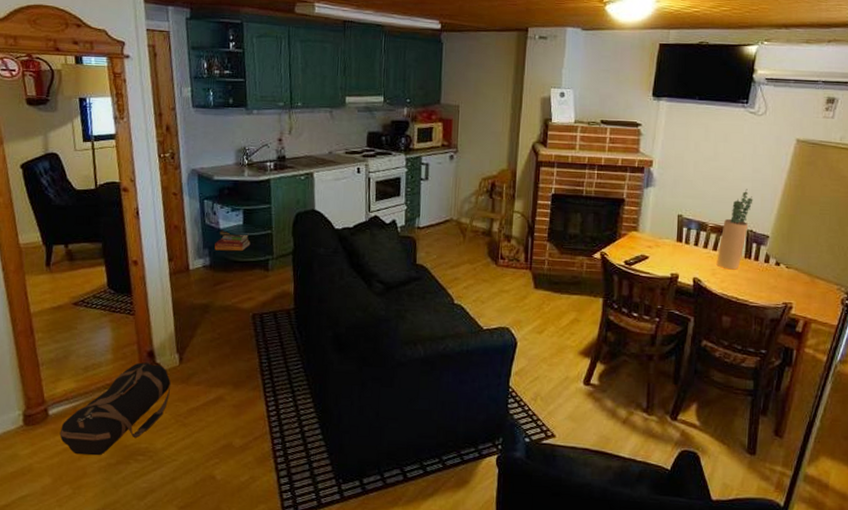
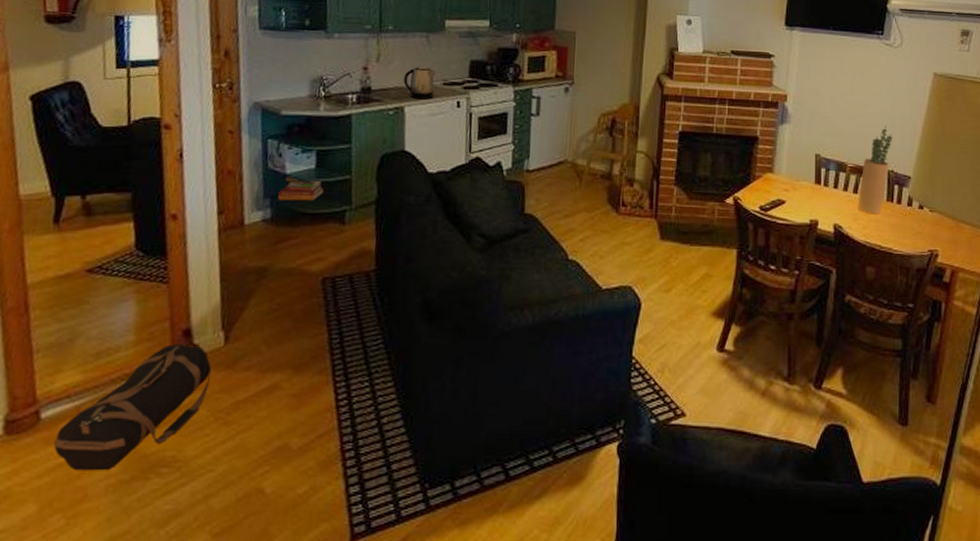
kettle: none [312,137,338,167] -> present [404,66,435,100]

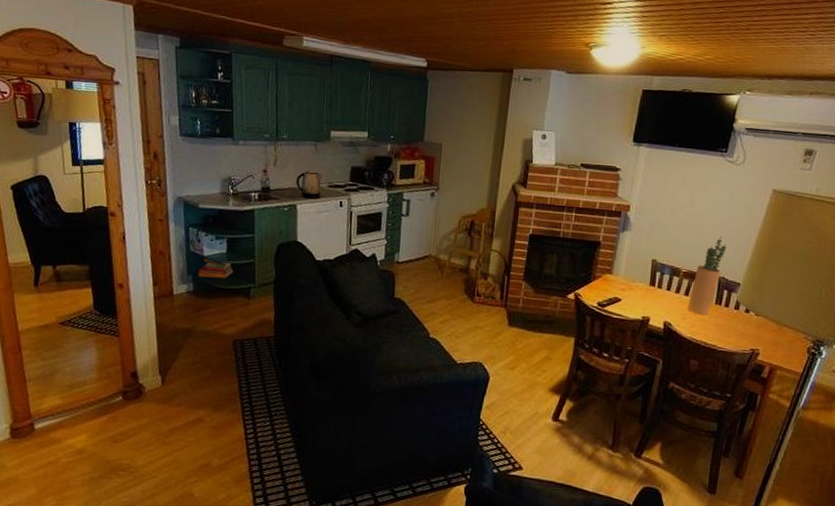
duffel bag: present [53,342,213,471] -> none [45,381,154,469]

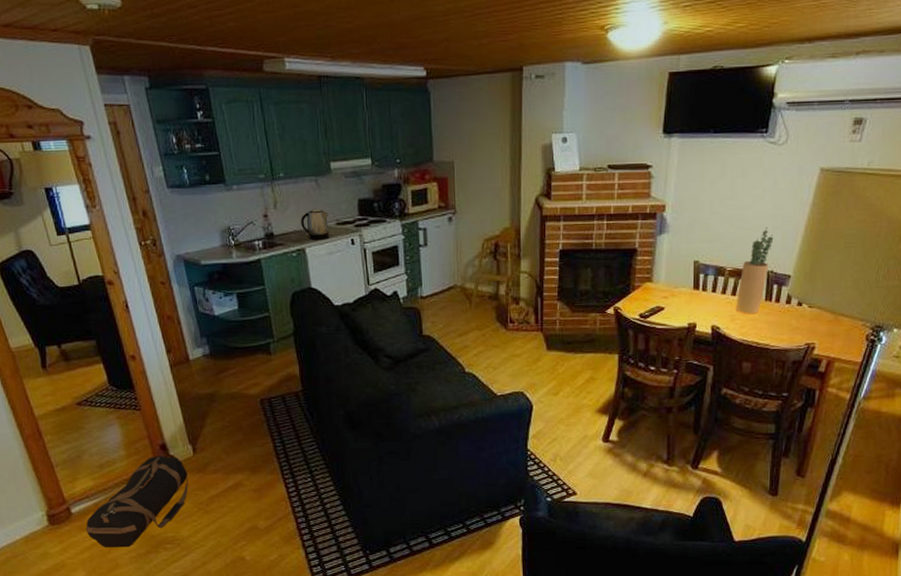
duffel bag: none [45,381,154,469] -> present [85,454,189,548]
books: present [198,255,234,279] -> none [212,314,249,338]

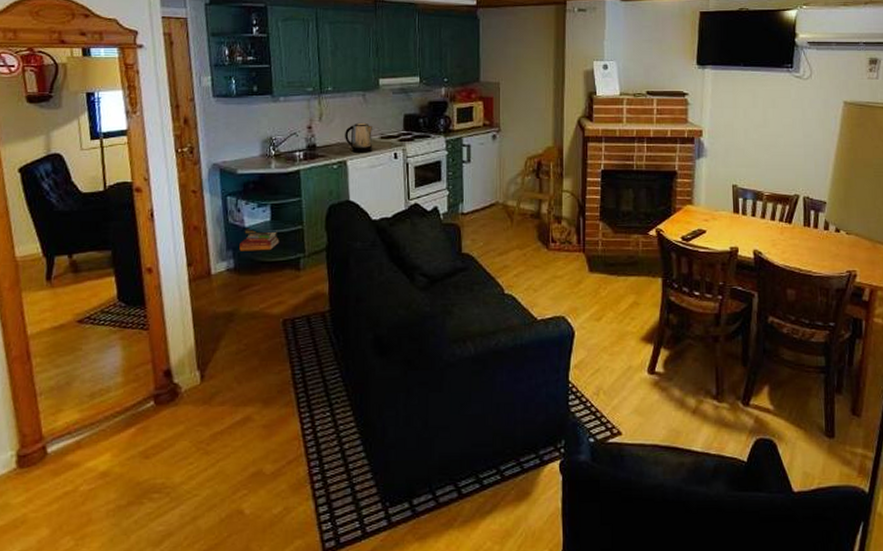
duffel bag: present [85,454,189,548] -> none [60,382,192,498]
books: none [212,314,249,338] -> present [239,226,280,251]
vase: present [735,227,774,314] -> none [775,154,807,239]

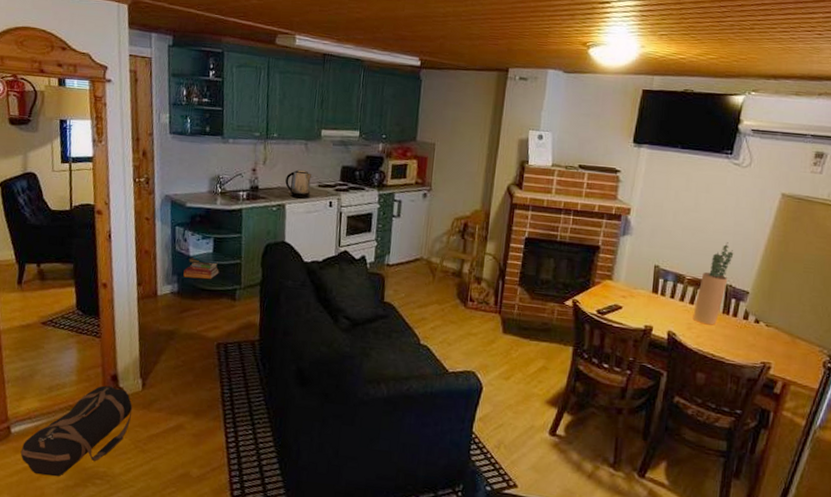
duffel bag: none [60,382,192,498] -> present [20,385,133,476]
vase: none [775,154,807,239] -> present [692,242,734,326]

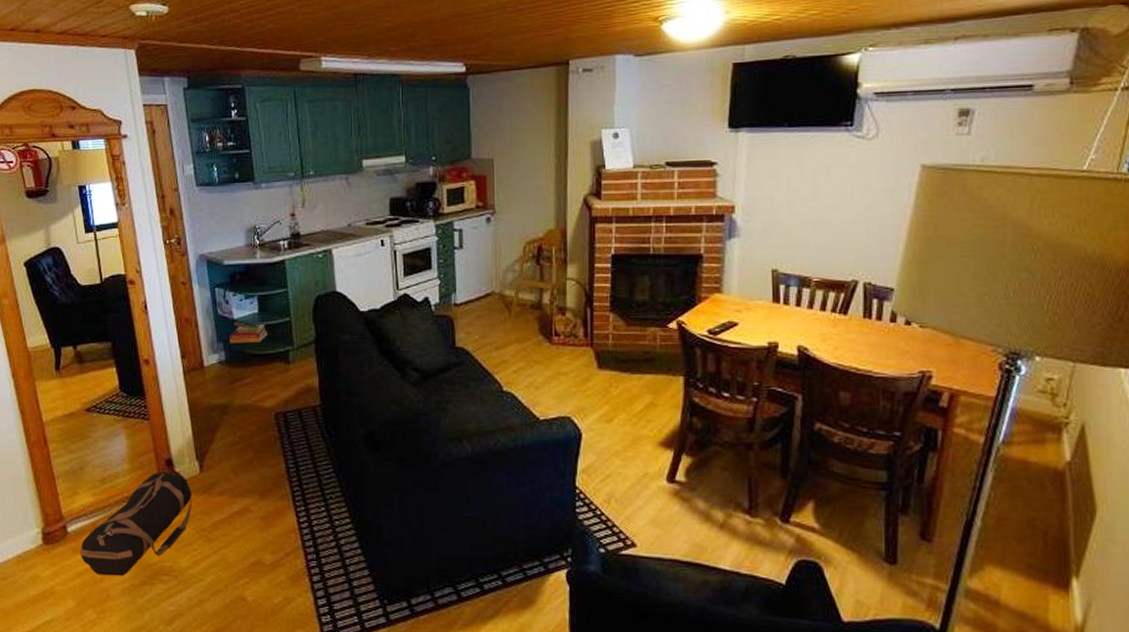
kettle: present [285,169,312,199] -> none [329,208,358,241]
vase: present [692,242,734,326] -> none [826,232,869,333]

